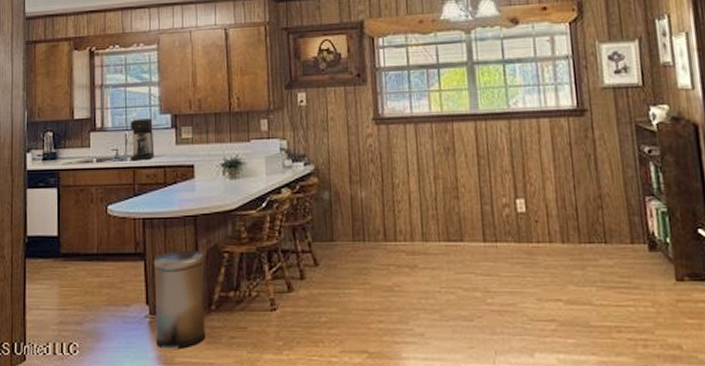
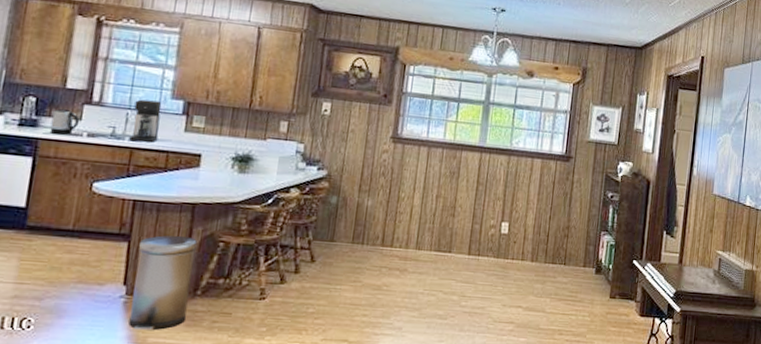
kettle: none [67,138,89,164] -> present [49,108,80,135]

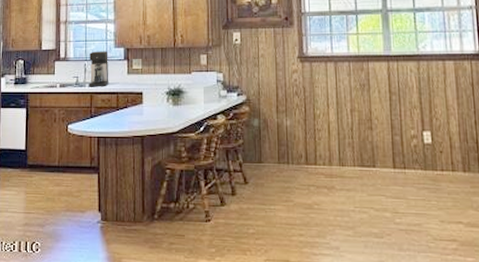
kettle: present [49,108,80,135] -> none [35,66,54,88]
pedal bin: present [128,235,197,331] -> none [106,166,149,253]

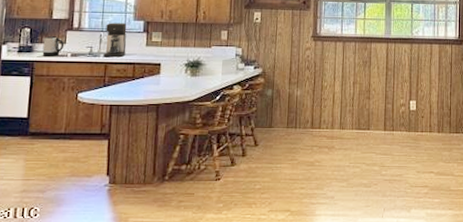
kettle: none [35,66,54,88] -> present [42,35,65,57]

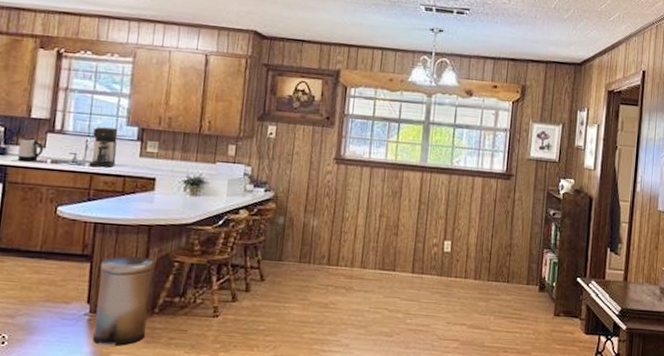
pedal bin: none [113,132,162,213] -> present [93,256,154,347]

